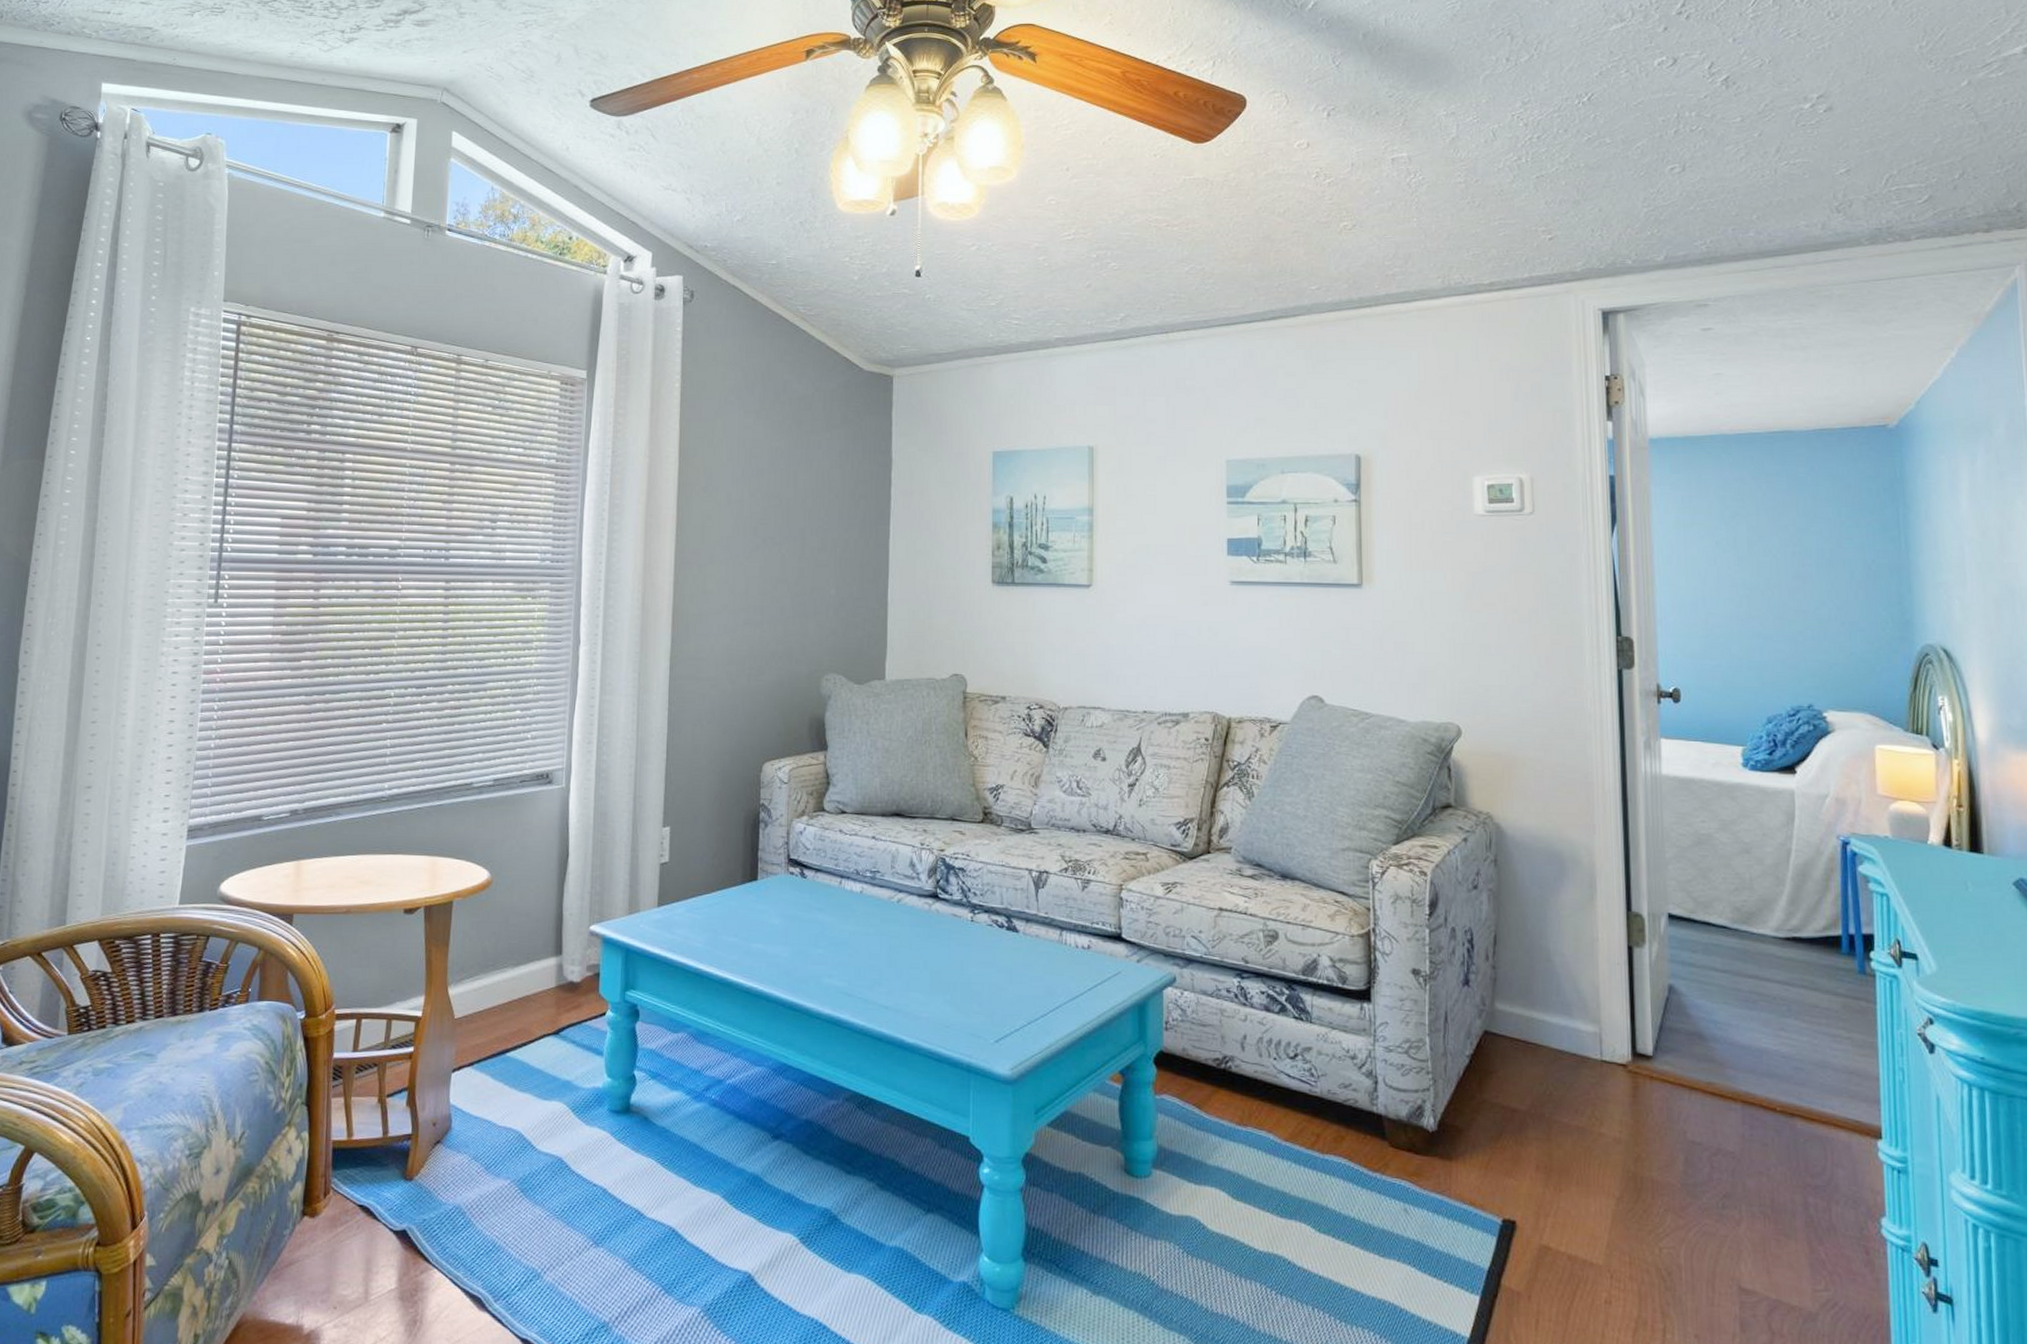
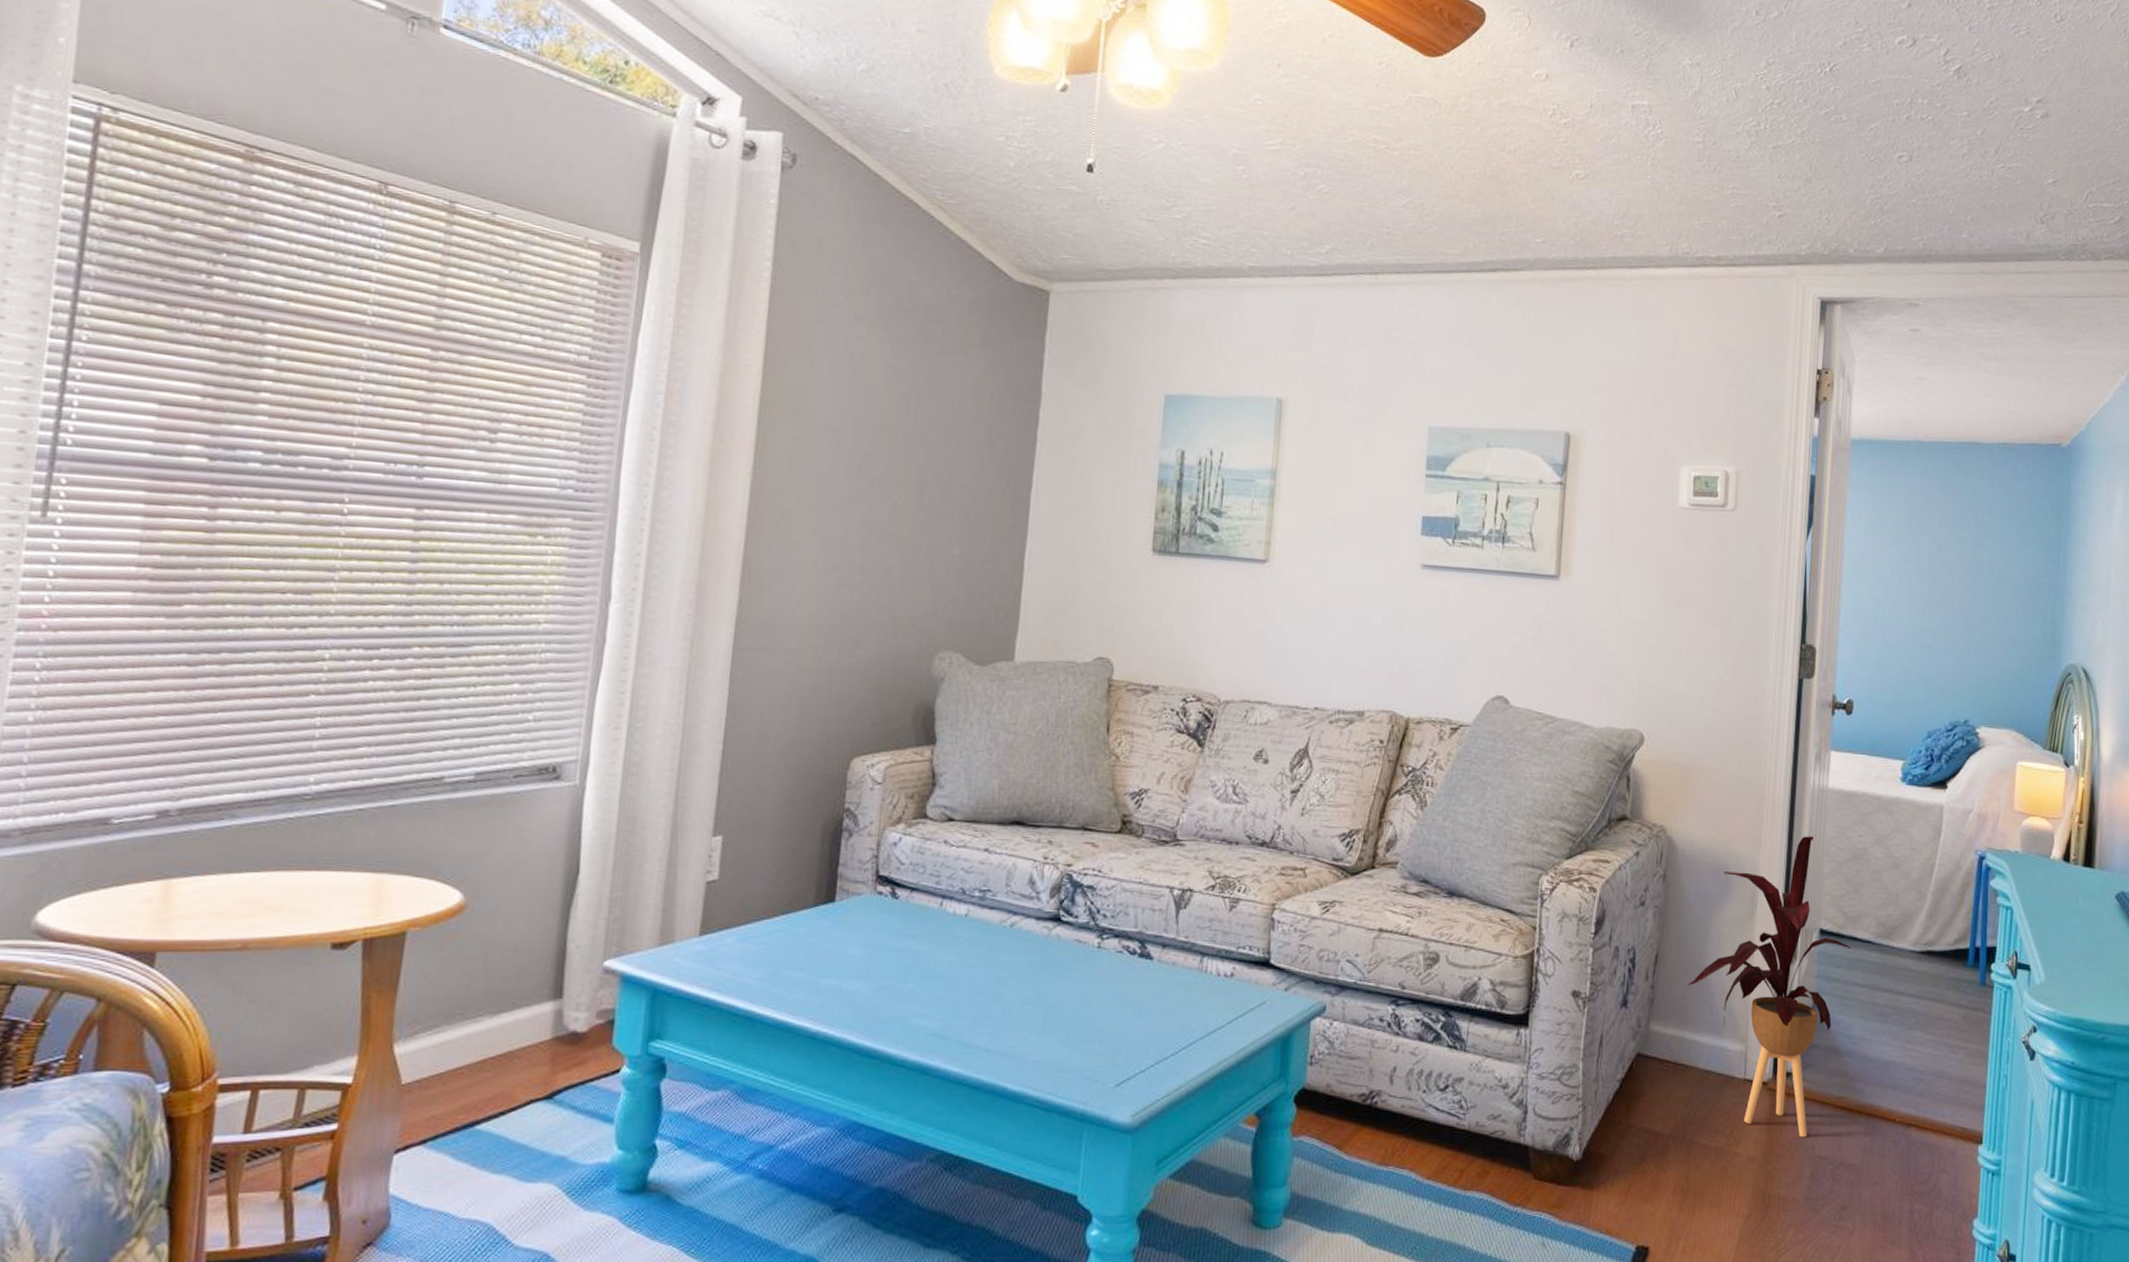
house plant: none [1531,822,1706,1122] -> present [1688,836,1852,1138]

